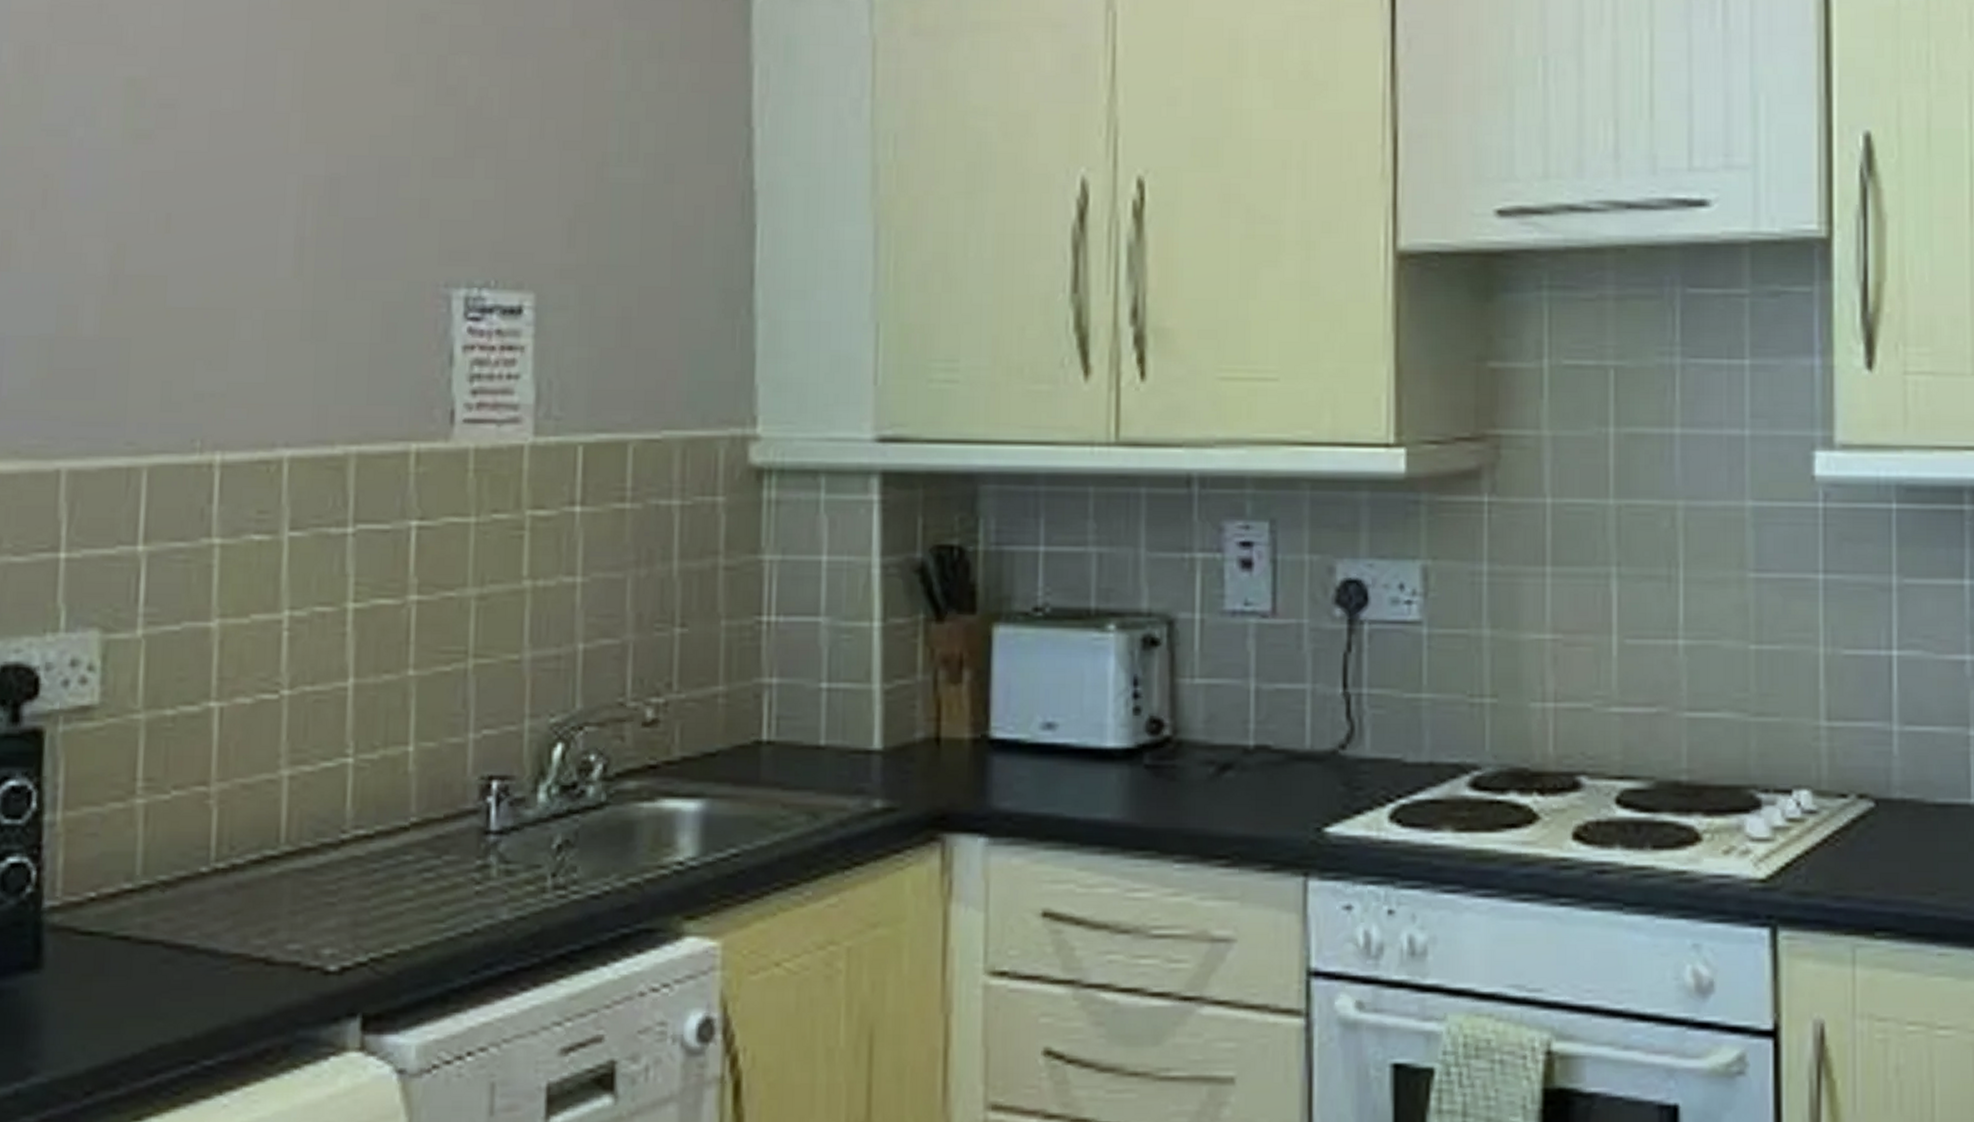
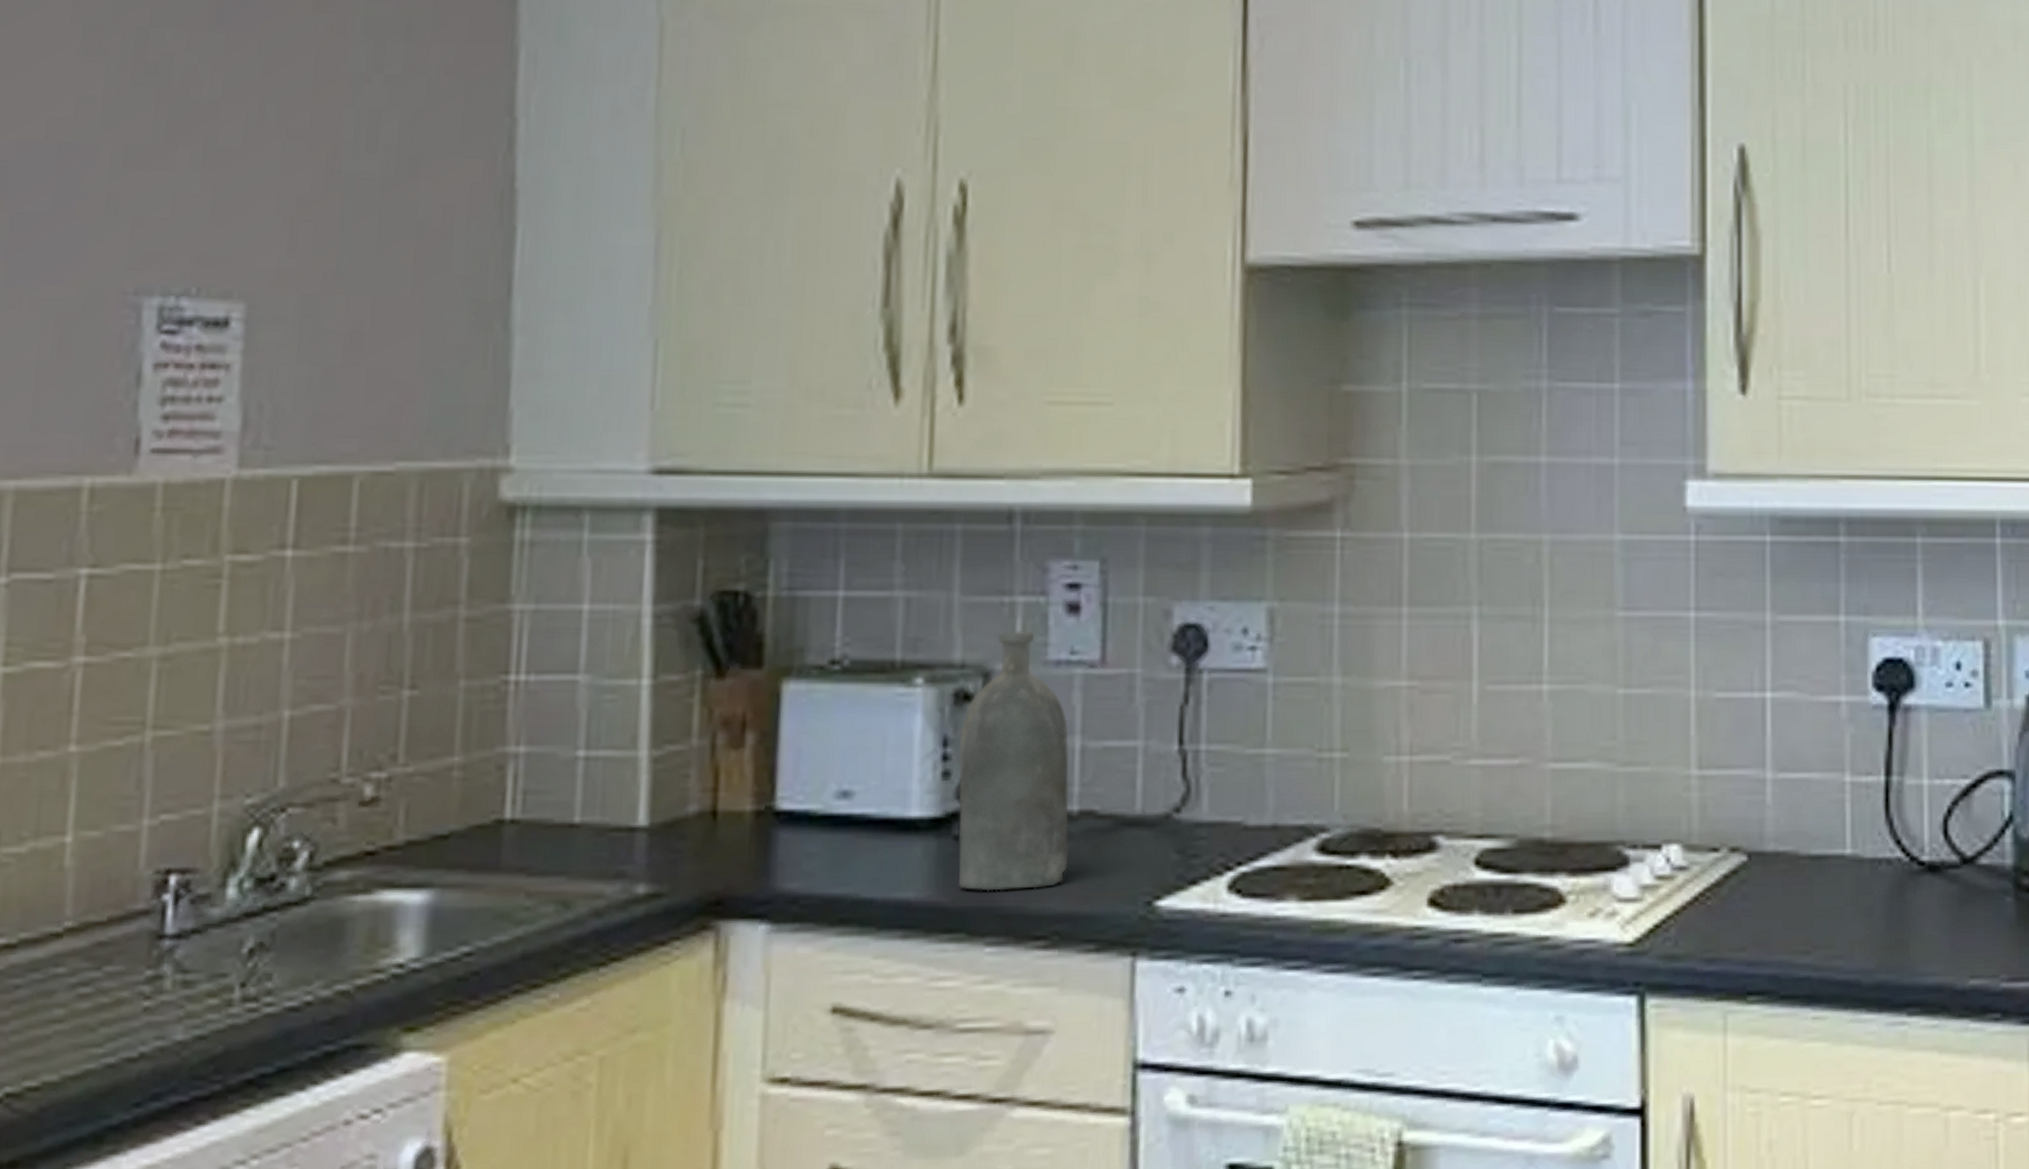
bottle: none [1147,583,1246,815] -> present [958,631,1070,891]

